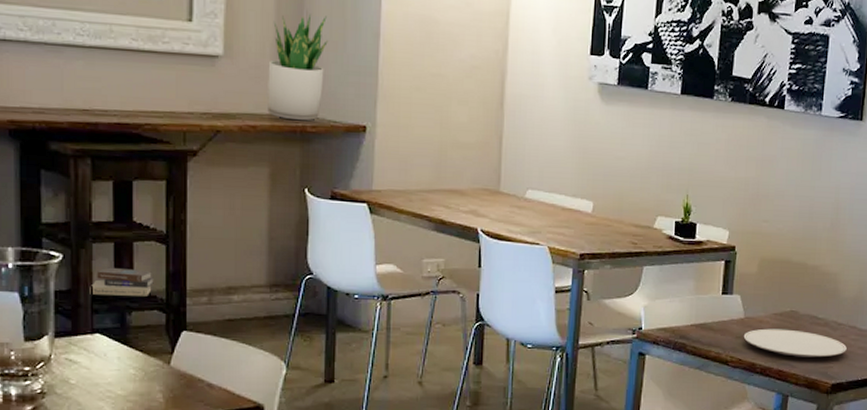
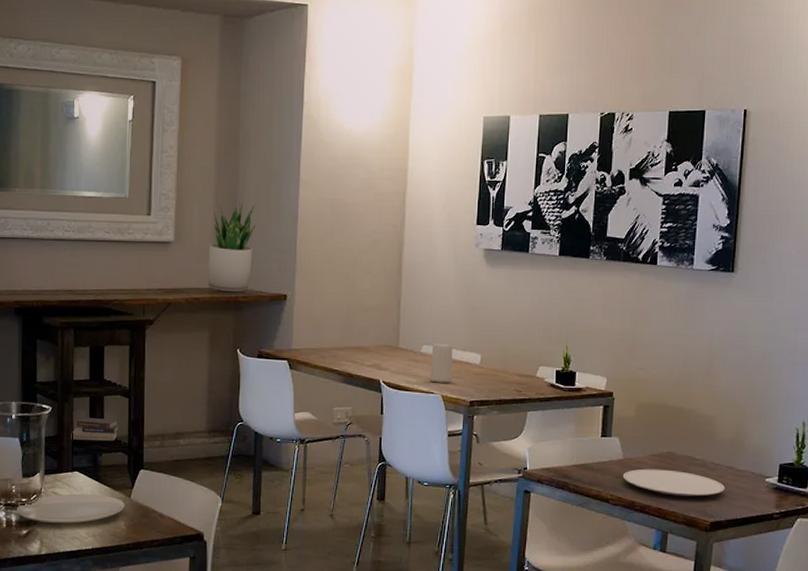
plate: none [17,360,162,396] -> present [17,493,125,523]
candle: none [535,187,562,233] -> present [429,342,453,383]

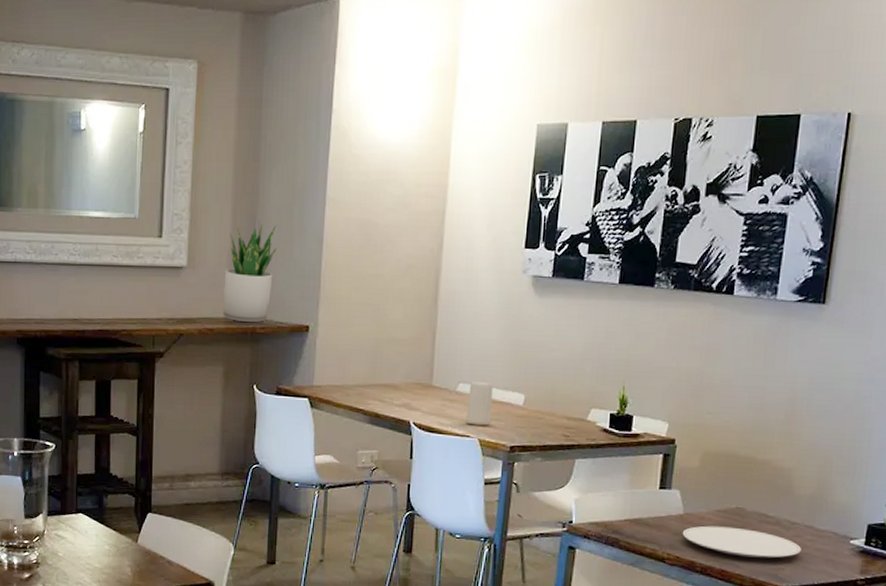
plate: present [17,493,125,523] -> none [19,536,131,568]
books: present [71,417,119,441] -> none [75,455,126,482]

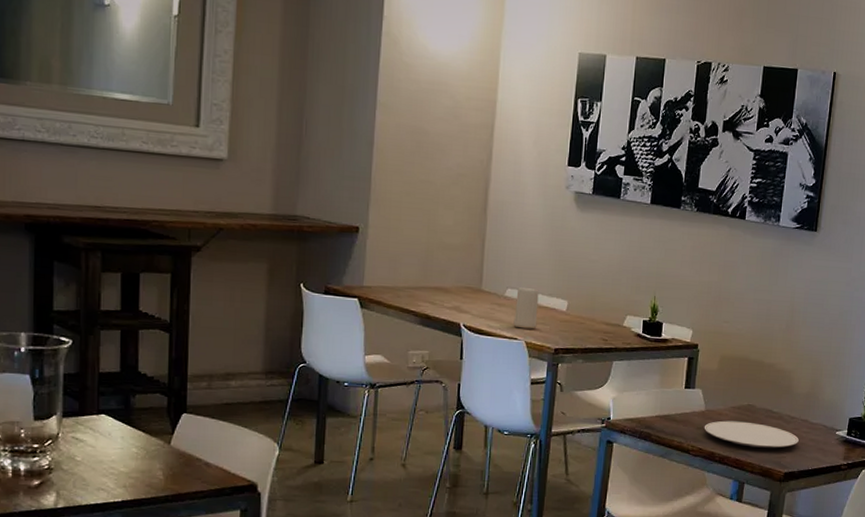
planter: present [223,224,277,323] -> none [267,122,325,221]

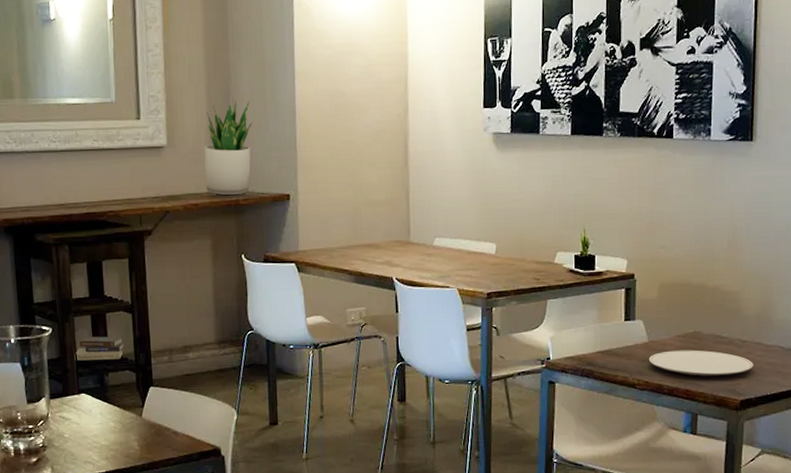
books: none [97,353,157,381] -> present [74,336,124,361]
planter: none [267,122,325,221] -> present [204,100,252,196]
candle: present [513,287,539,329] -> none [444,234,468,276]

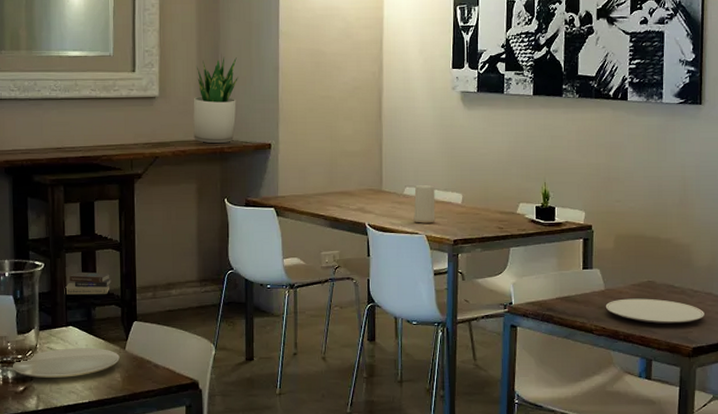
plate: none [24,415,137,448] -> present [13,348,120,378]
candle: none [444,234,468,276] -> present [413,184,436,223]

